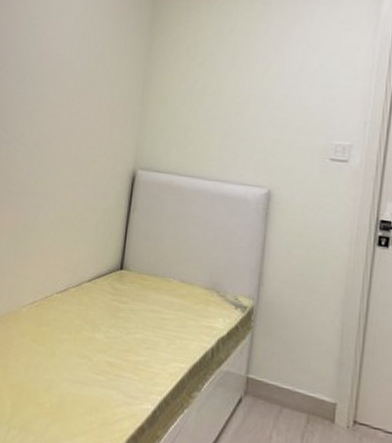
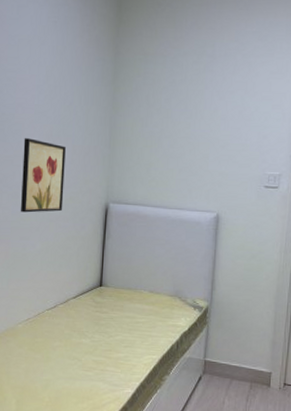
wall art: none [34,91,91,177] -> present [20,138,66,213]

